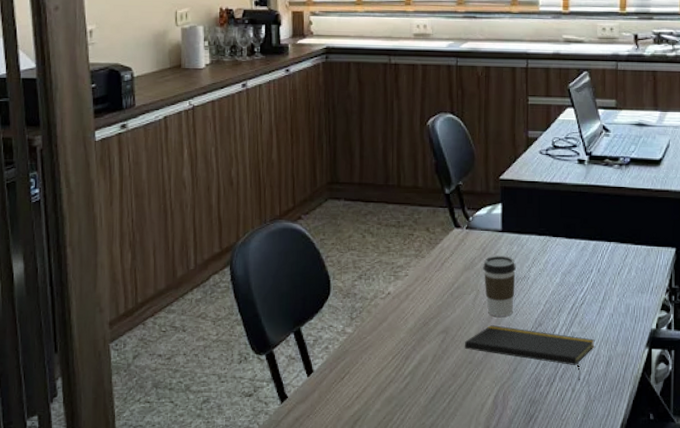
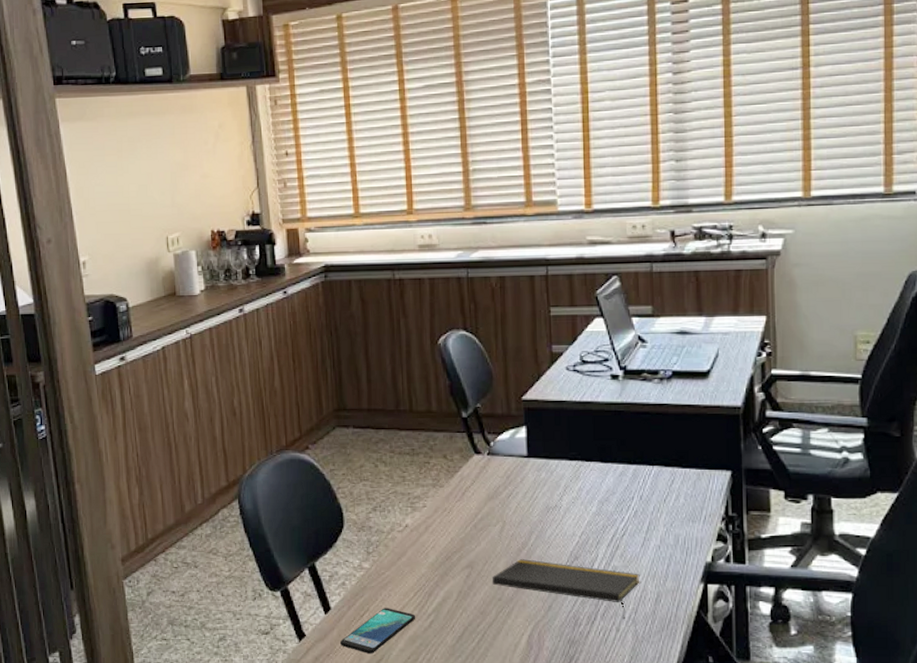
smartphone: none [320,370,393,415] -> present [339,608,416,655]
coffee cup: present [483,256,516,317] -> none [508,483,546,550]

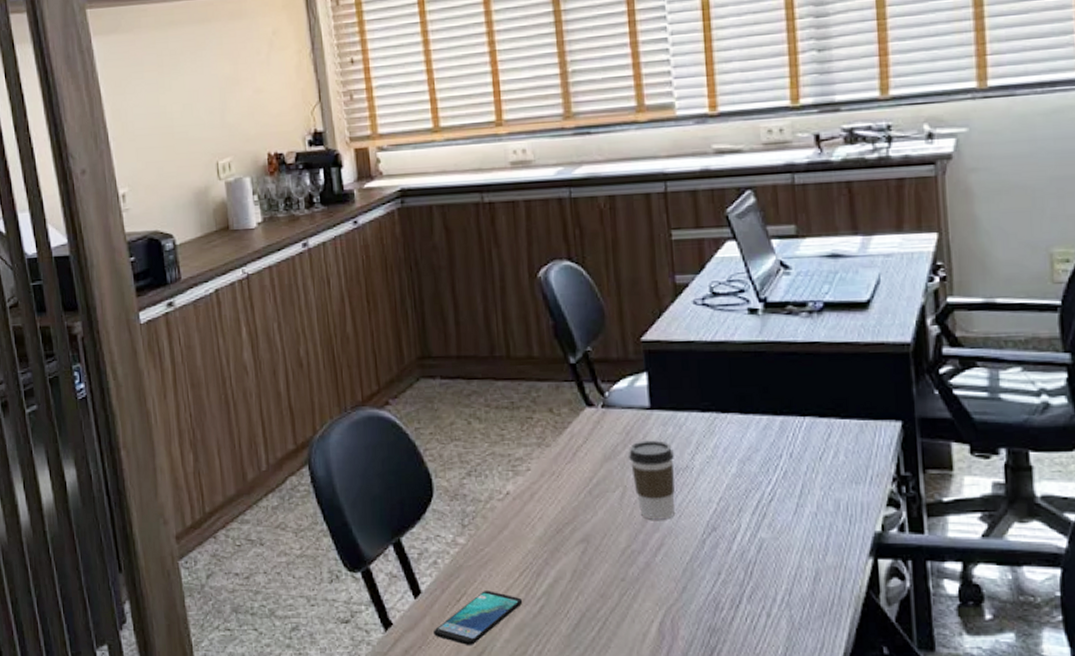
notepad: present [492,559,640,619] -> none [612,531,794,601]
coffee cup: none [508,483,546,550] -> present [629,440,676,520]

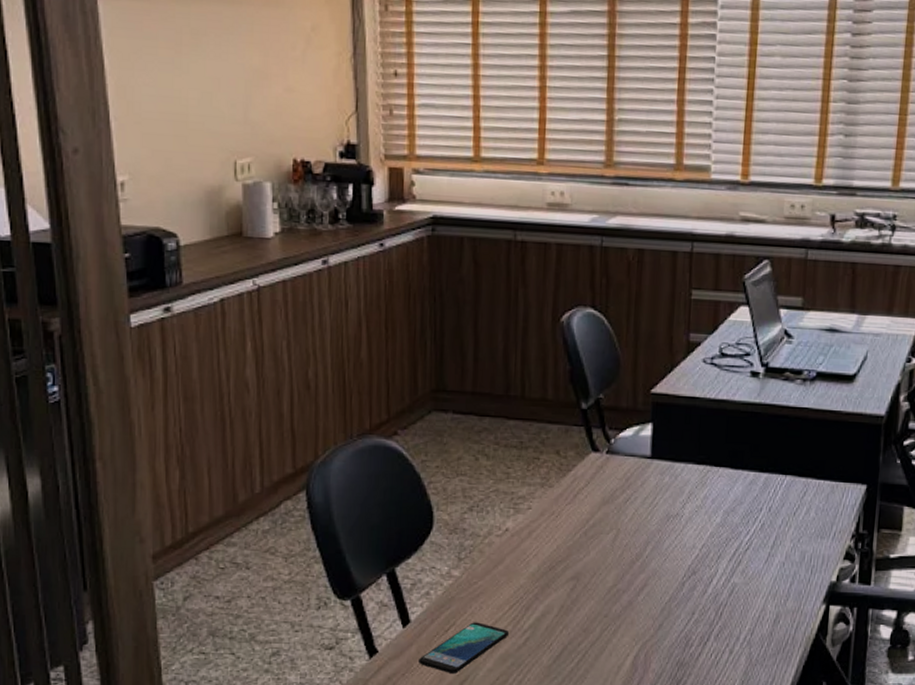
coffee cup: present [629,440,676,520] -> none [626,487,667,562]

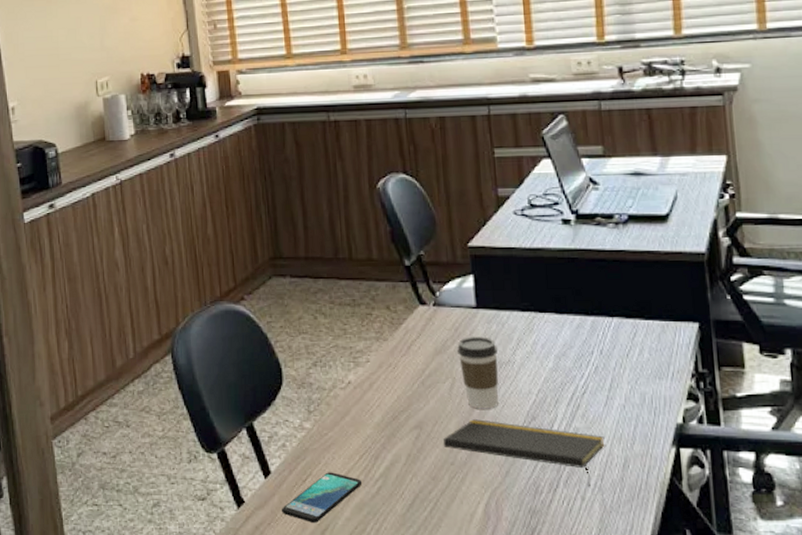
notepad: none [598,572,761,640] -> present [443,419,605,486]
coffee cup: none [626,487,667,562] -> present [457,336,499,409]

